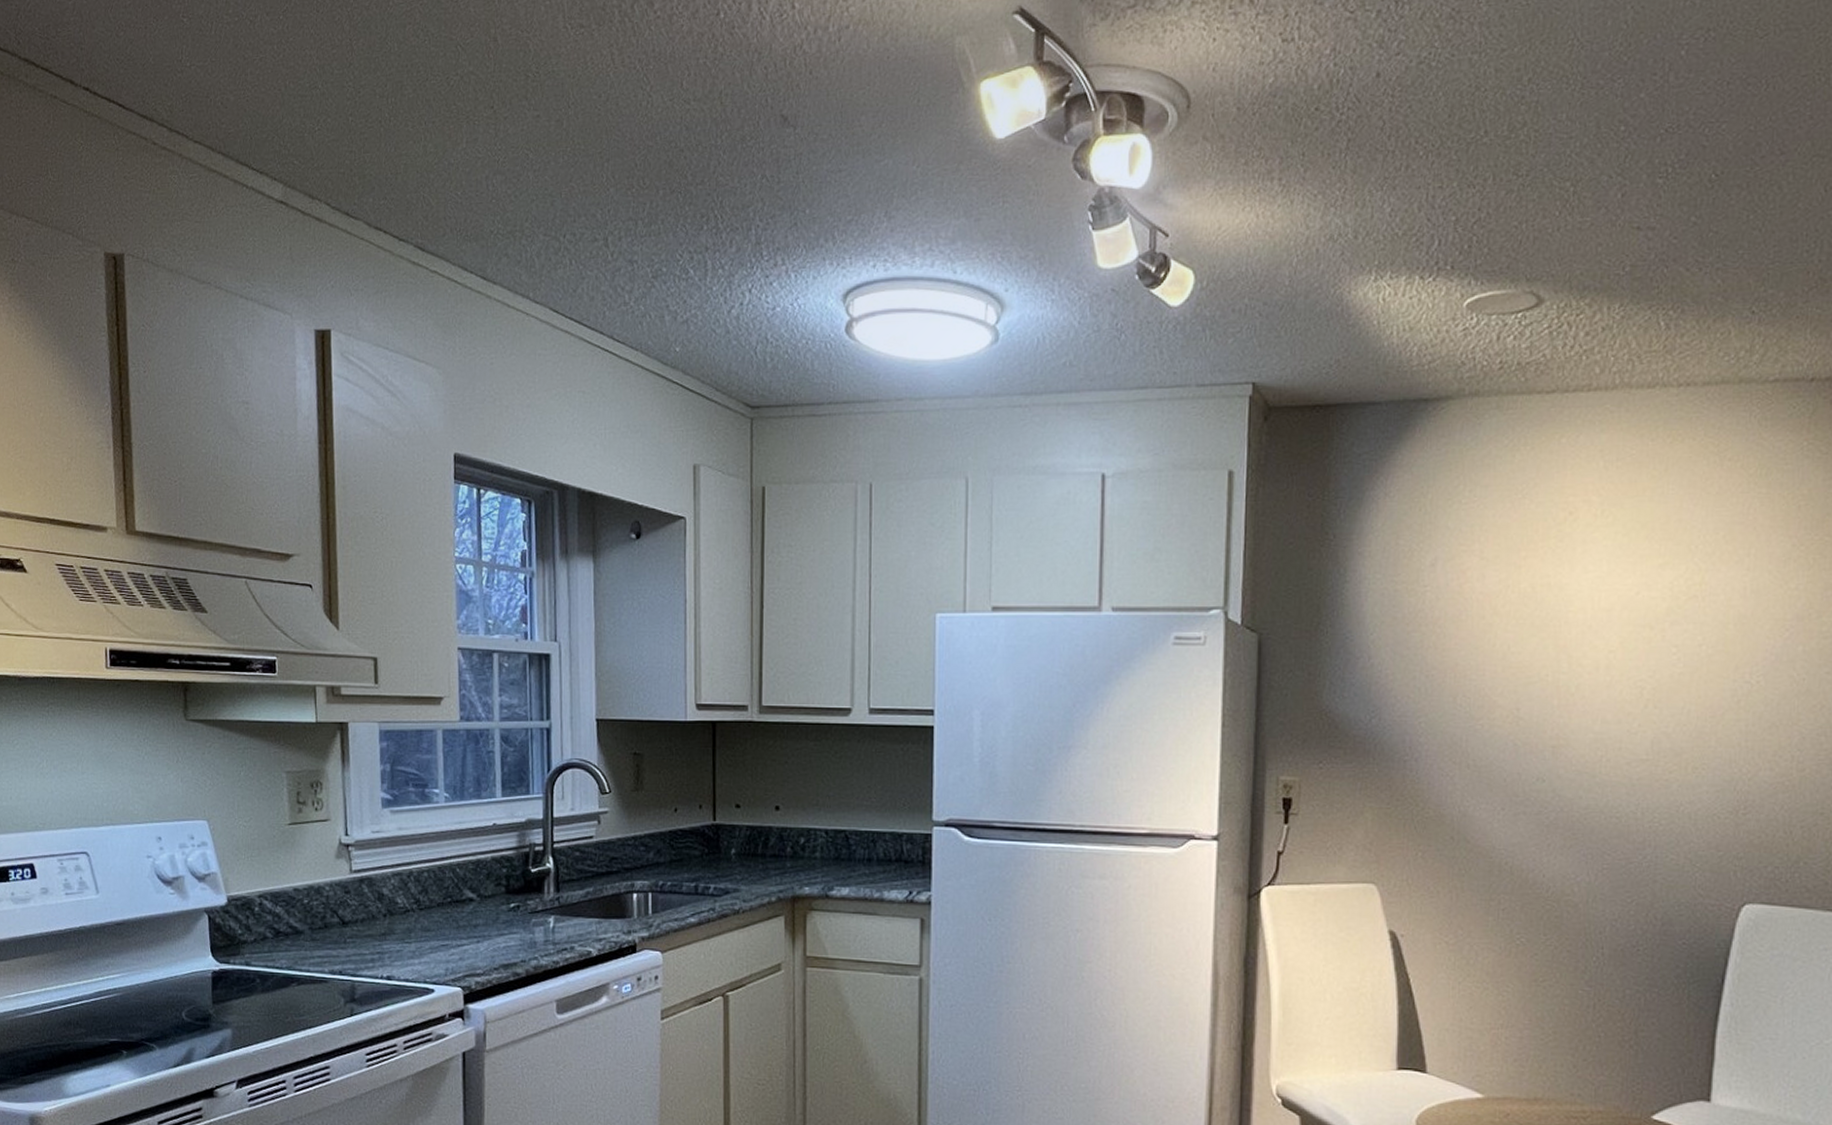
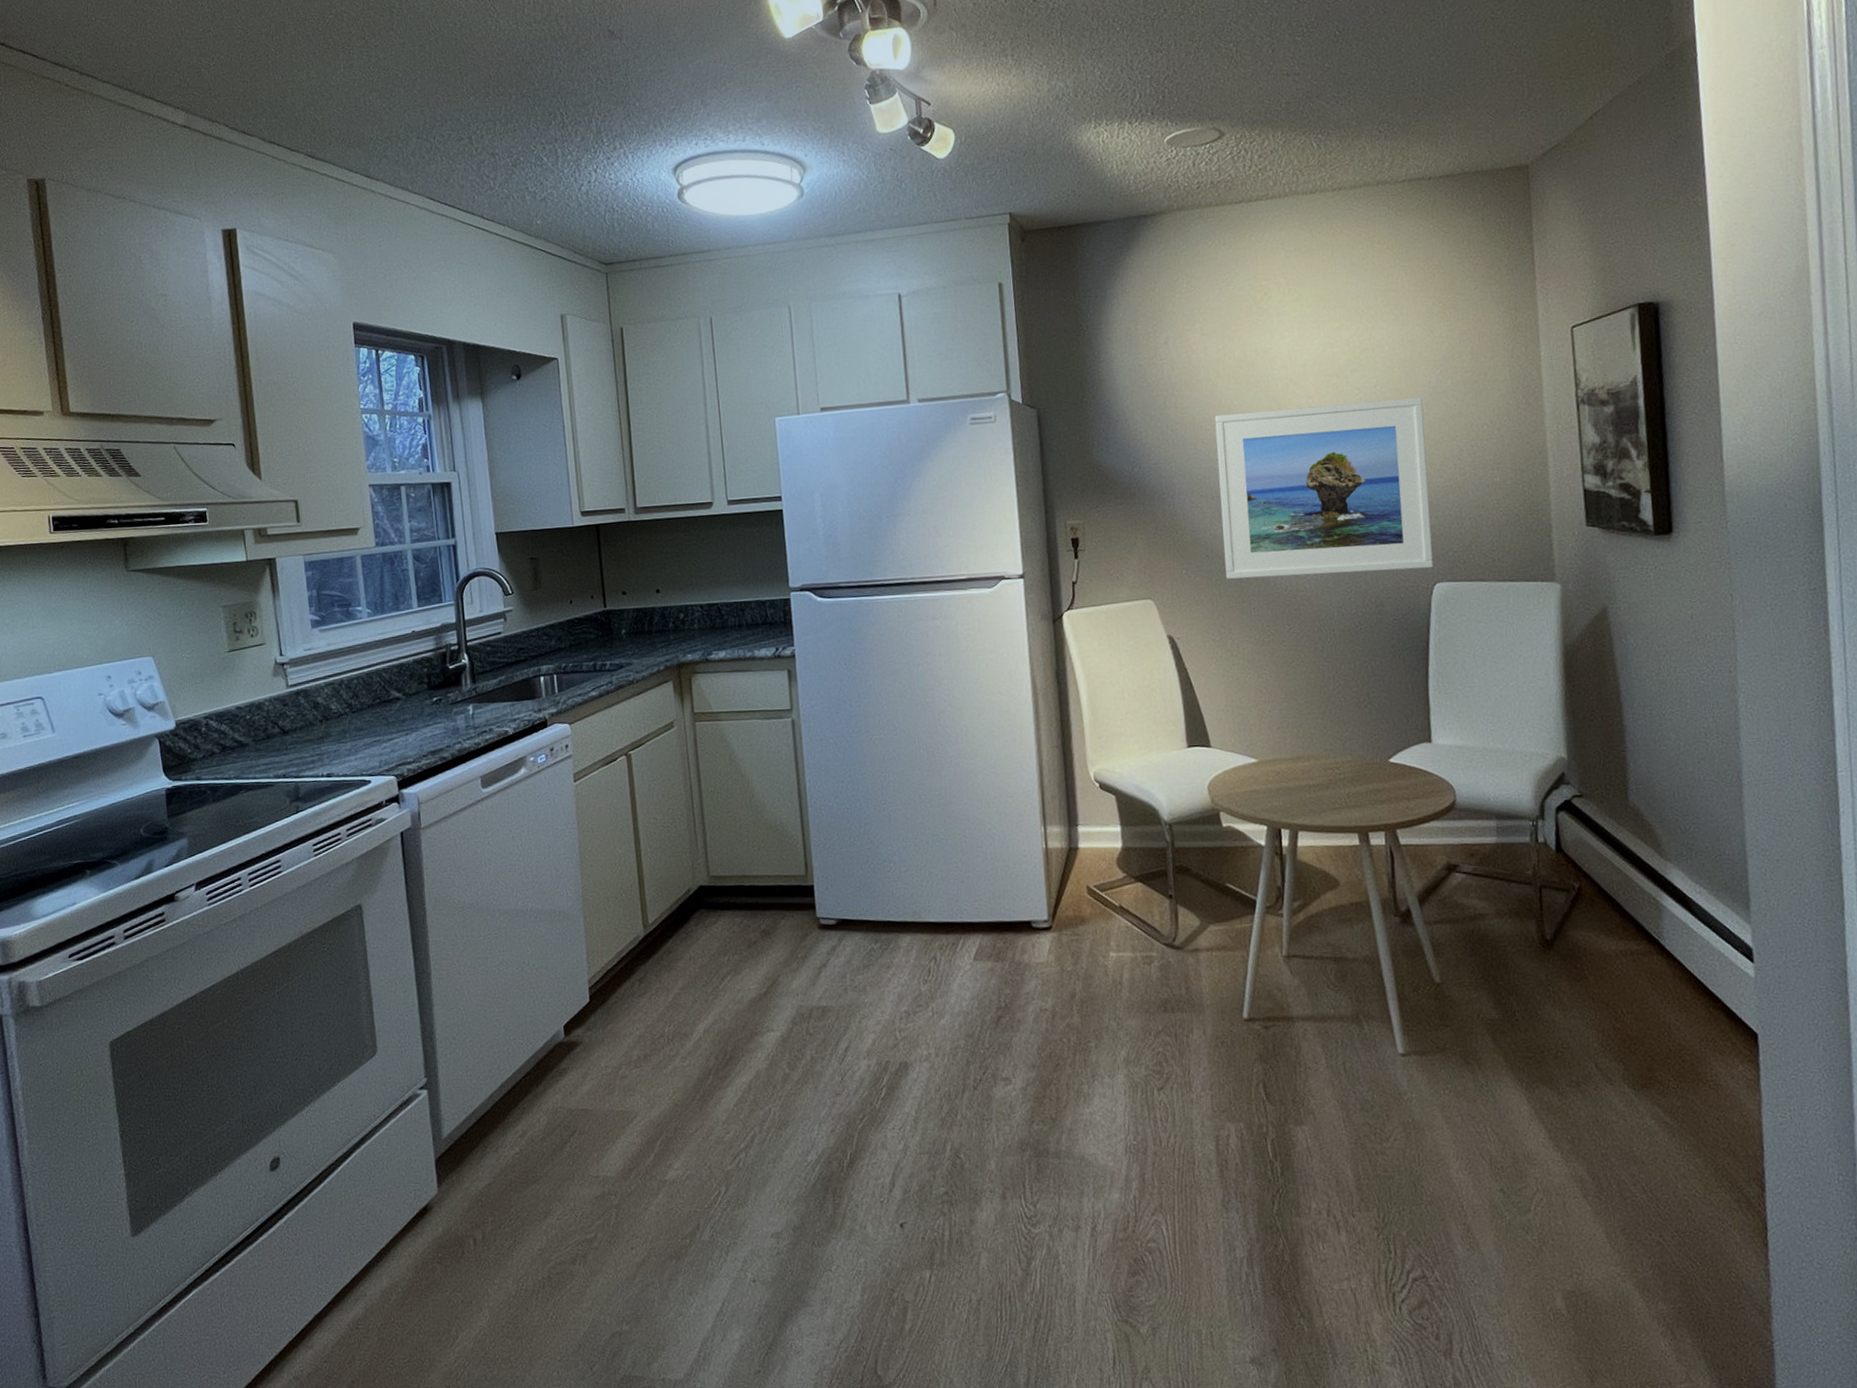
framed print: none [1473,663,1760,884] -> present [1214,397,1433,579]

